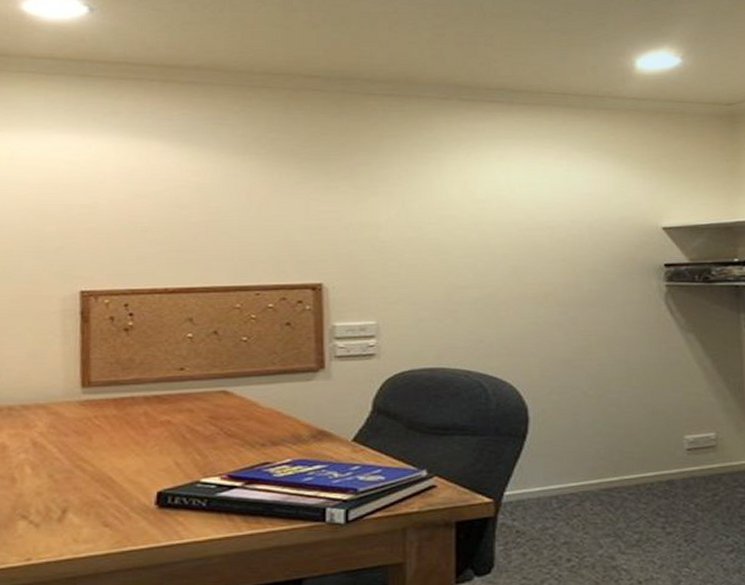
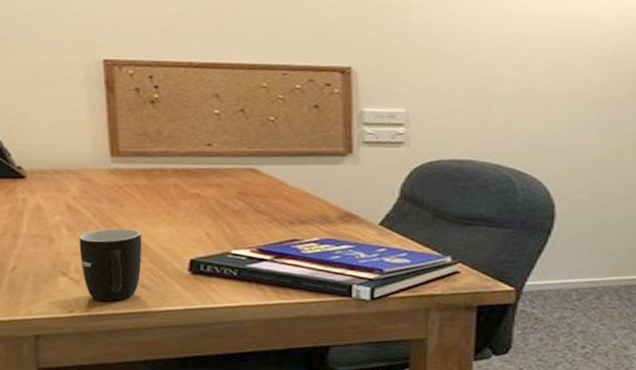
mug: none [42,463,109,546] -> present [79,228,142,302]

